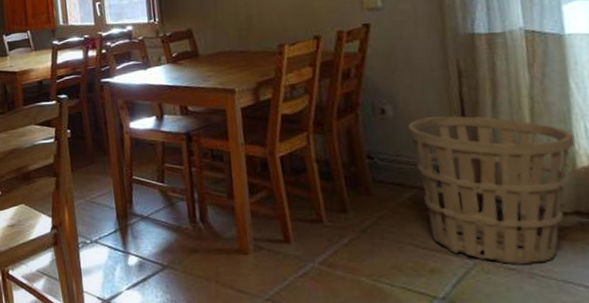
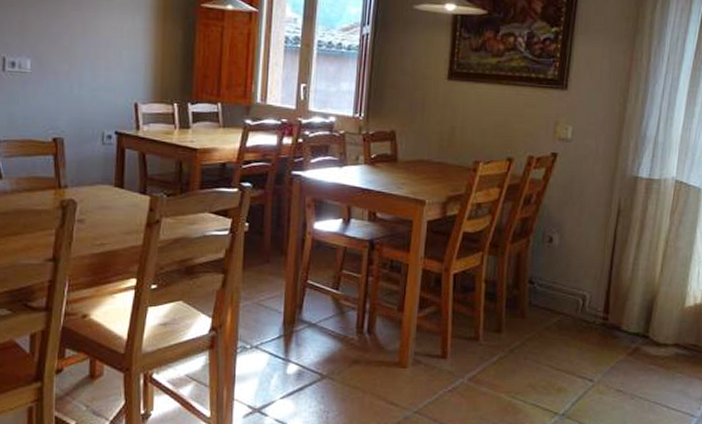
basket: present [408,116,575,265] -> none [565,250,690,388]

